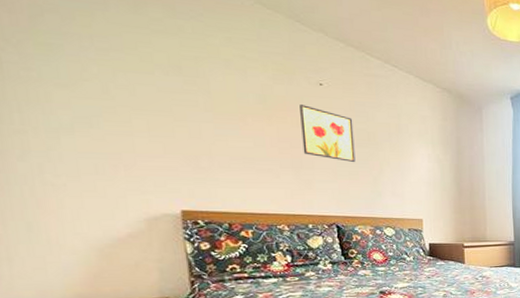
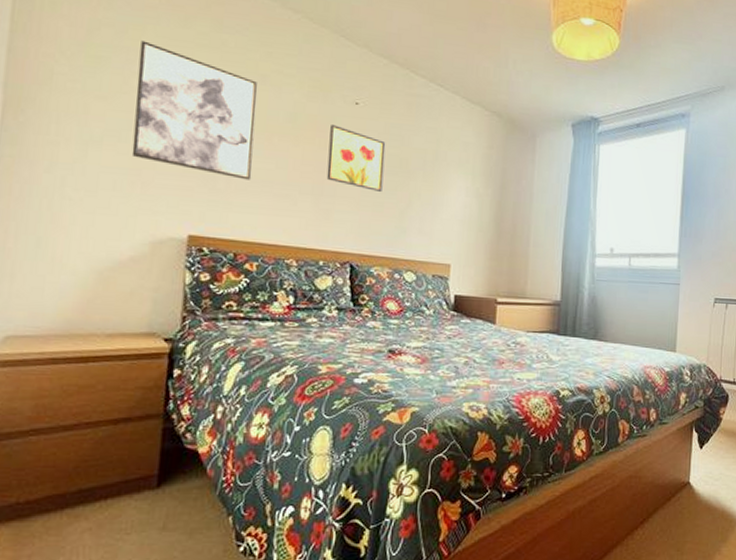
wall art: none [92,27,233,158] -> present [131,40,258,180]

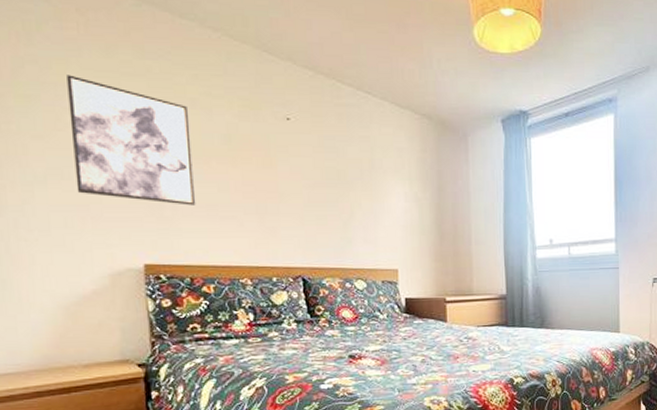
wall art: present [326,125,386,192] -> none [265,143,324,205]

